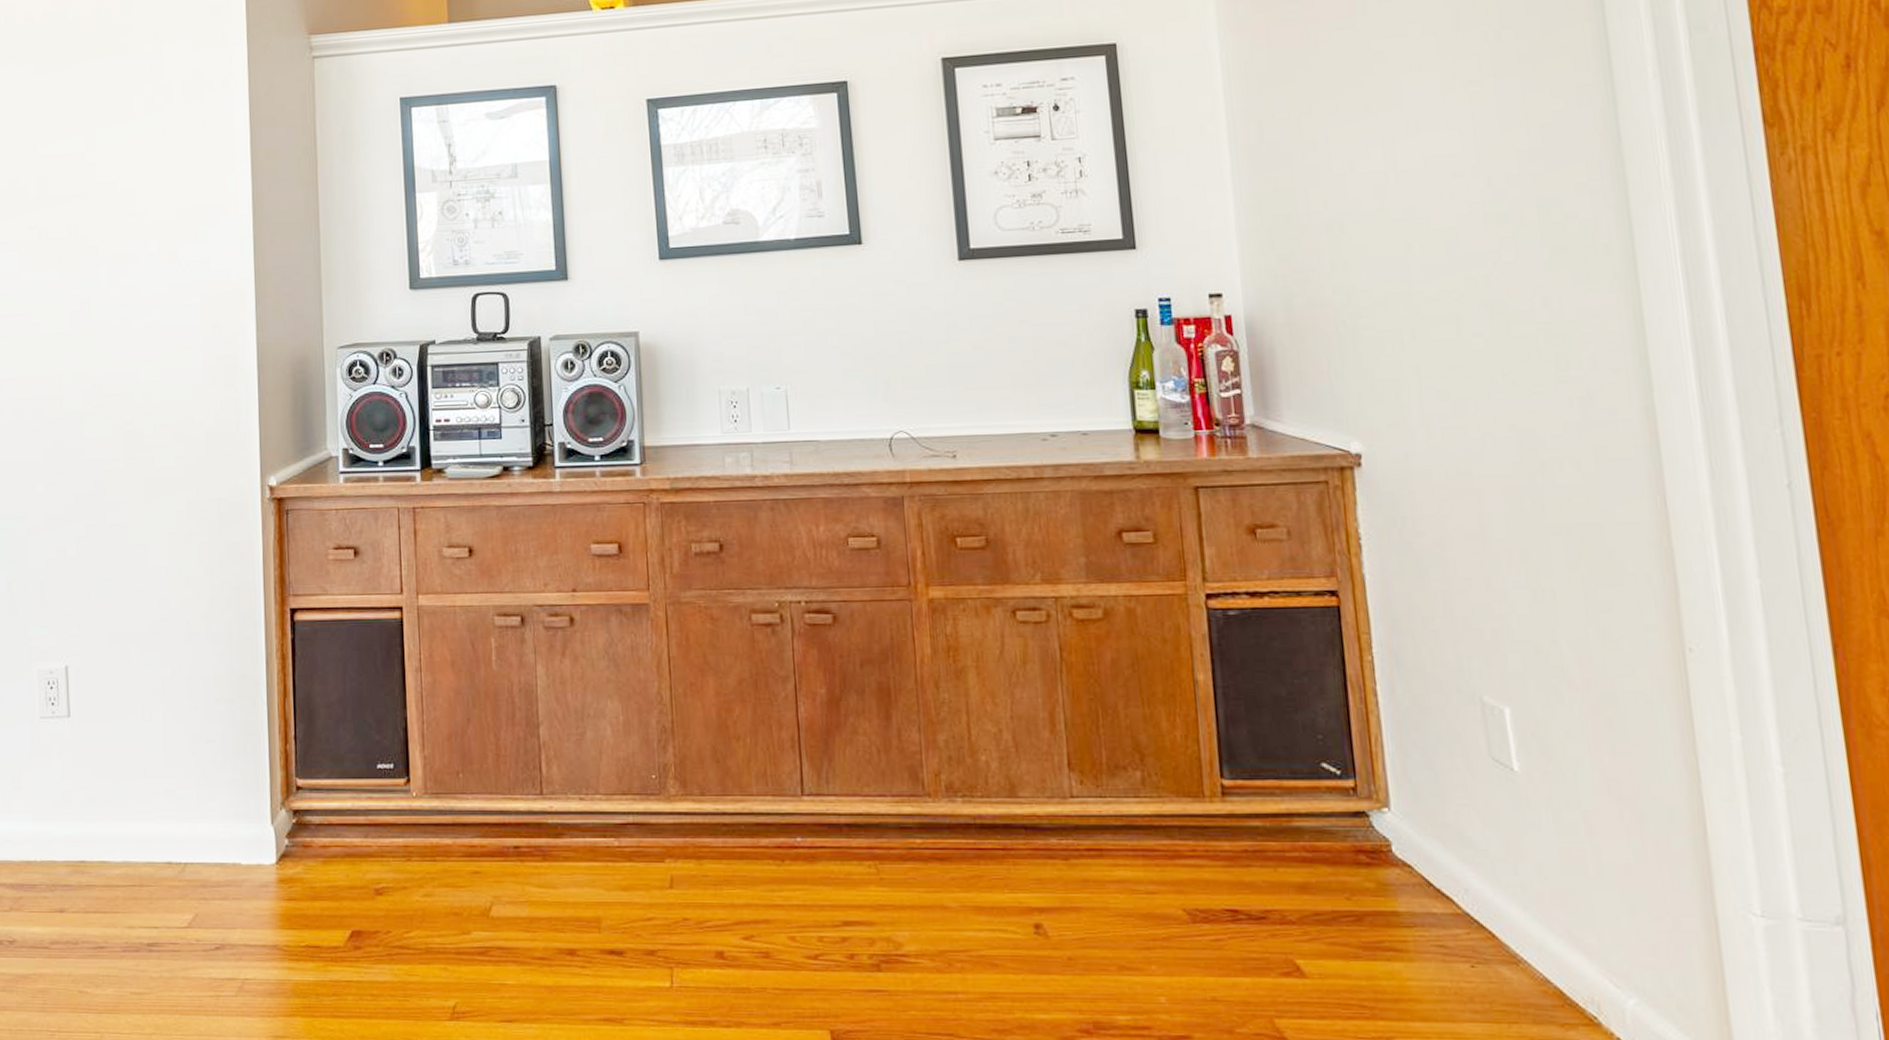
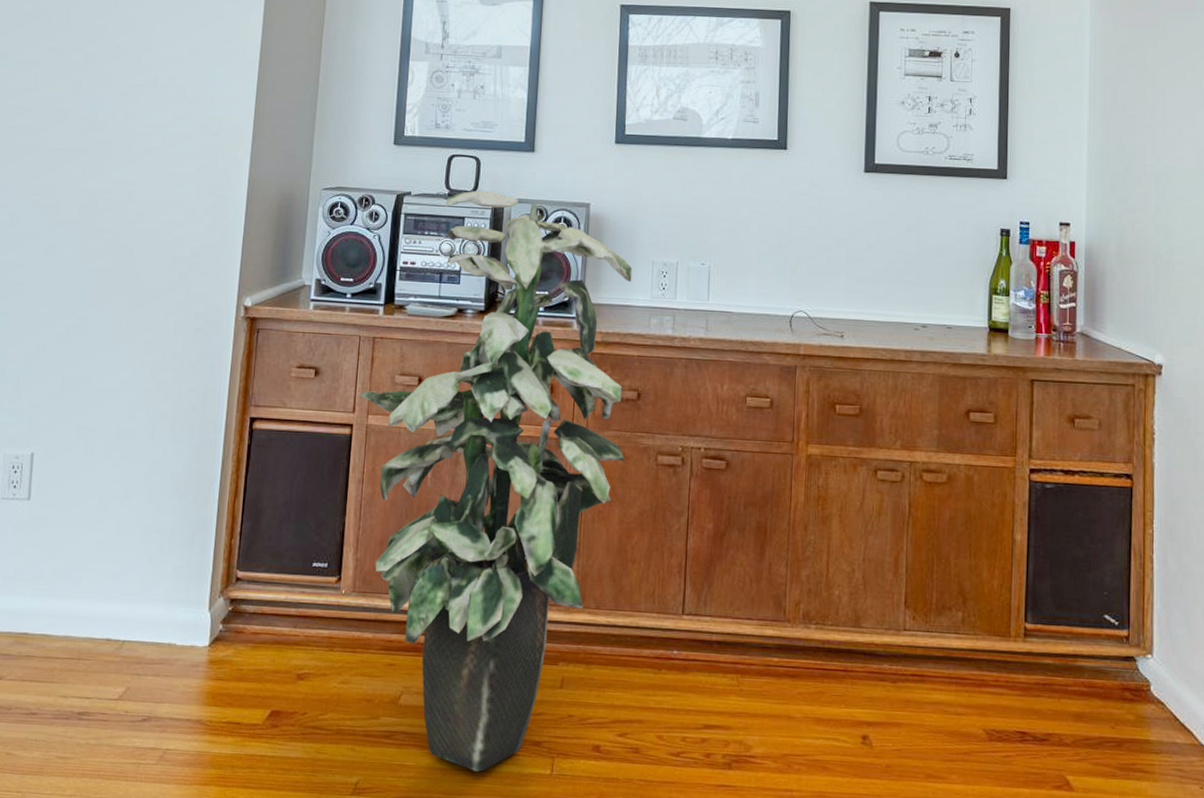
indoor plant: none [405,329,714,988] -> present [359,190,633,772]

